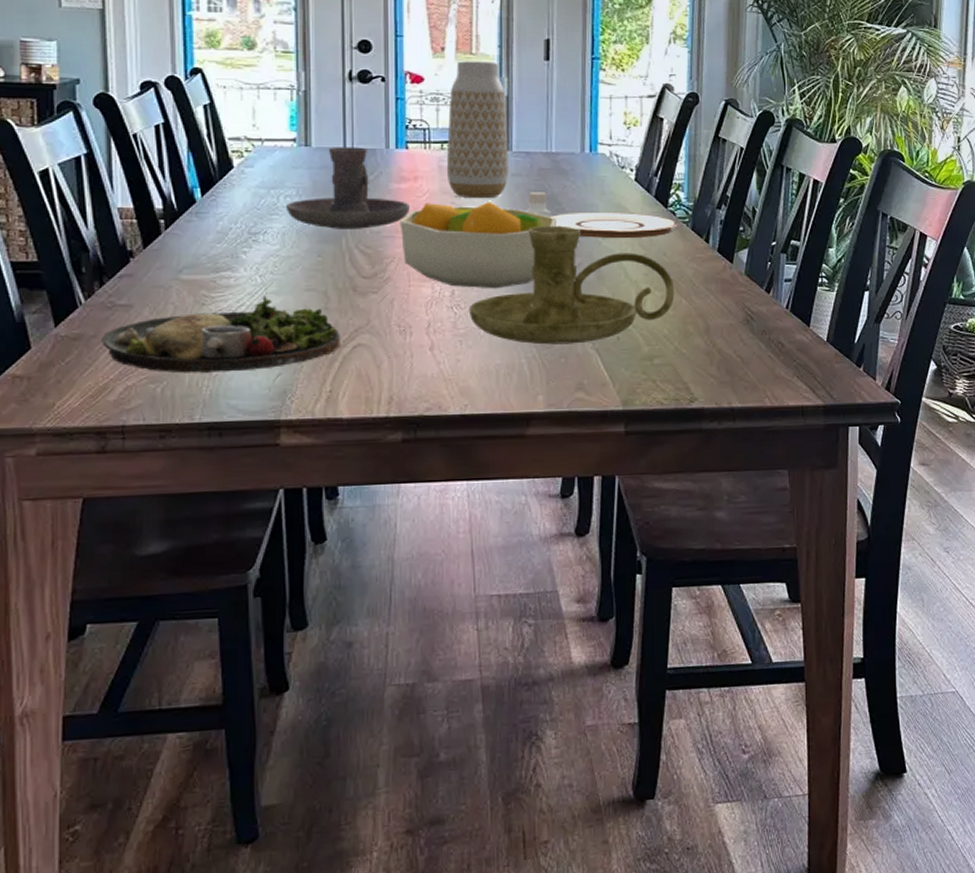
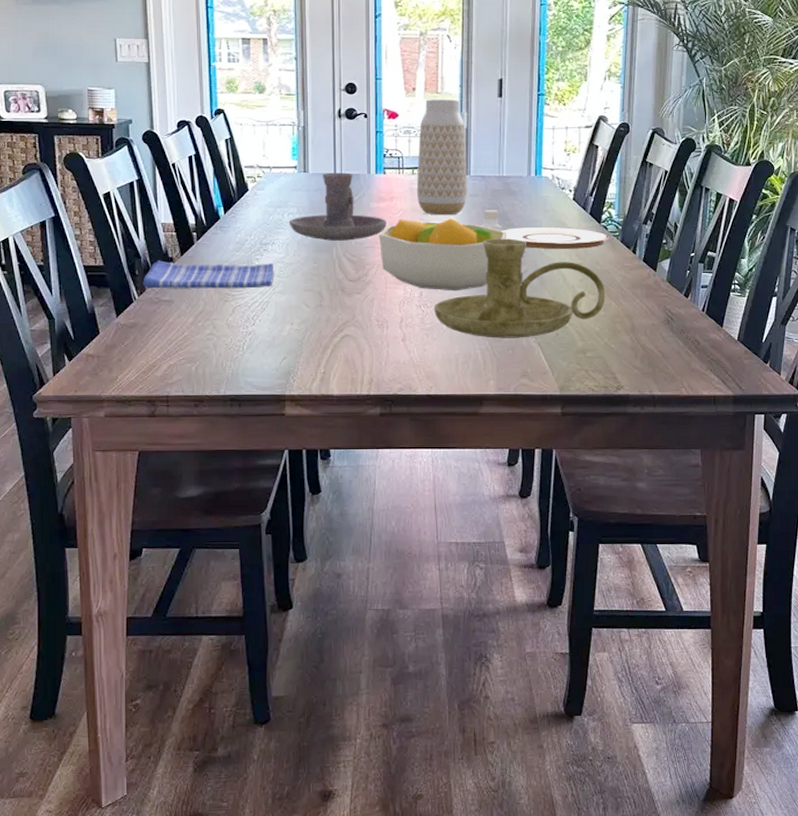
dish towel: none [91,254,267,291] -> present [143,260,275,289]
dinner plate: present [101,296,340,373] -> none [151,294,332,356]

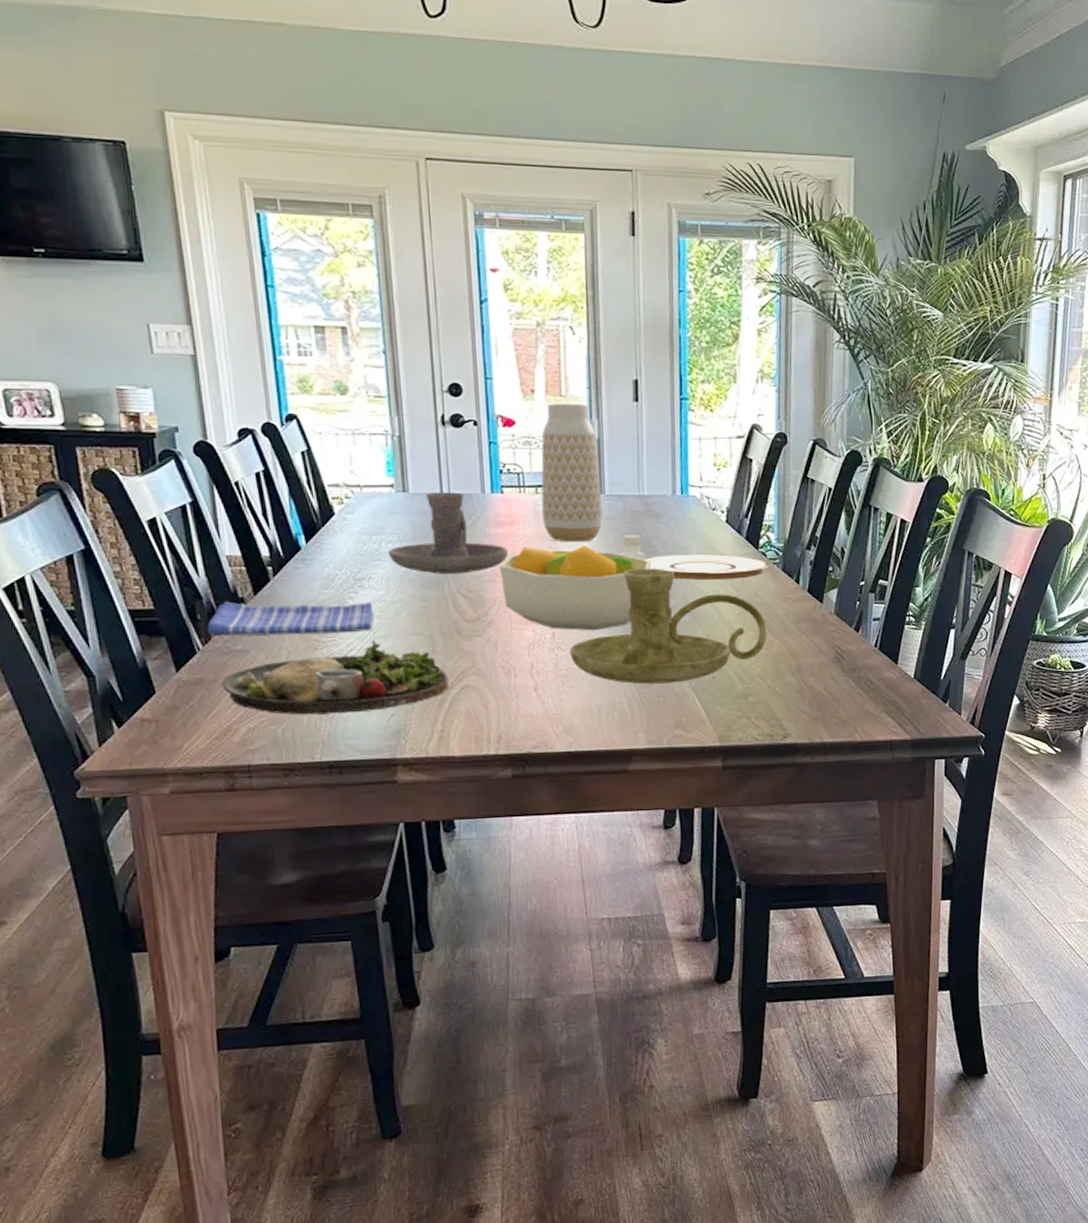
dinner plate: none [151,294,332,356] -> present [221,640,449,715]

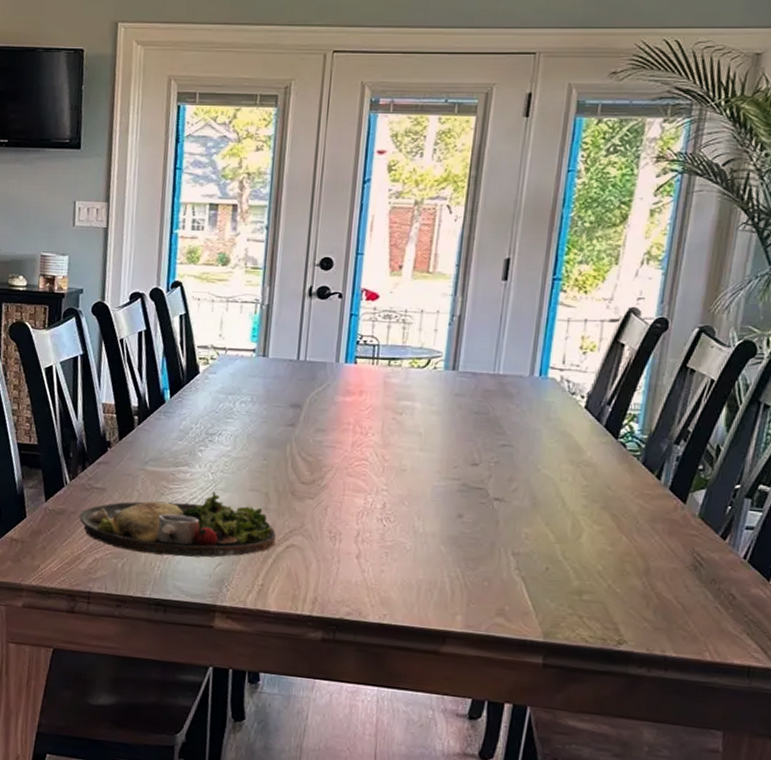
dish towel: present [207,601,374,637] -> none [76,443,219,483]
candle holder: present [387,492,508,574] -> none [240,358,352,438]
fruit bowl: present [499,545,652,631] -> none [340,417,497,506]
vase: present [541,403,603,543] -> none [391,279,459,417]
candle holder: present [569,568,767,684] -> none [397,447,616,569]
pepper shaker: present [620,535,646,560] -> none [464,413,492,440]
plate: present [645,553,770,581] -> none [490,436,629,469]

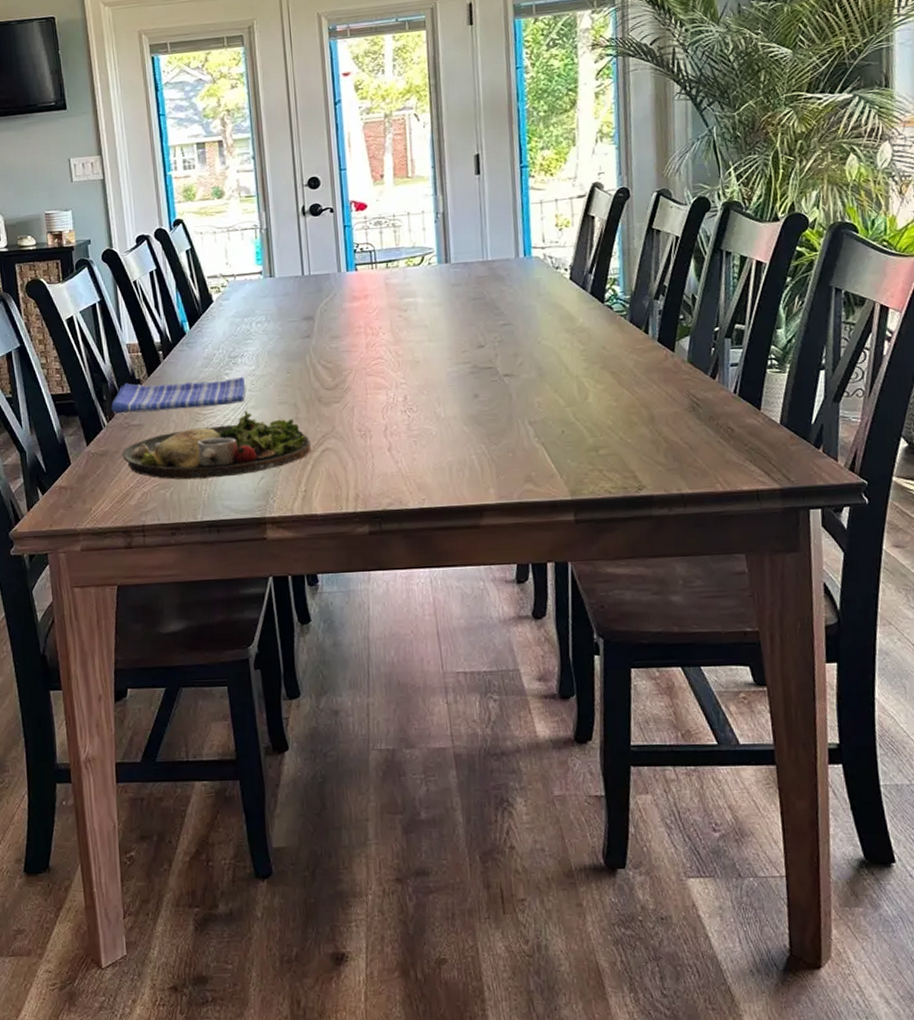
dish towel: none [76,443,219,483] -> present [111,377,246,414]

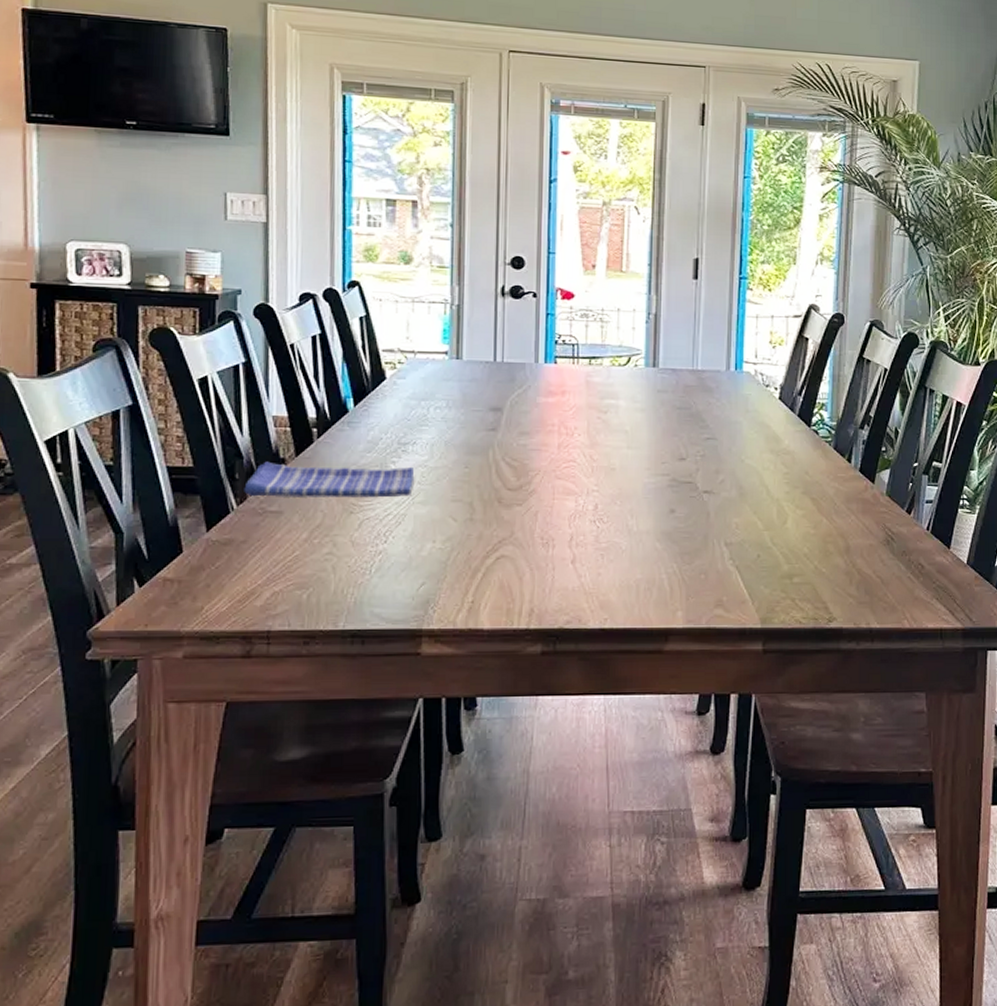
dinner plate: present [122,410,311,480] -> none [251,505,484,580]

